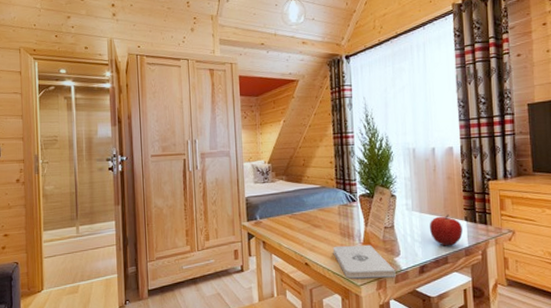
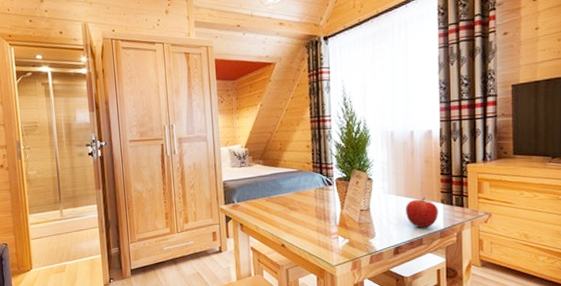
notepad: present [332,244,396,279] -> none [308,227,370,260]

